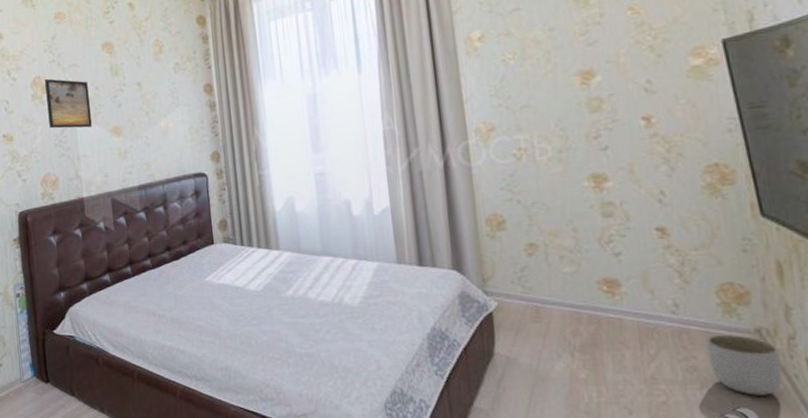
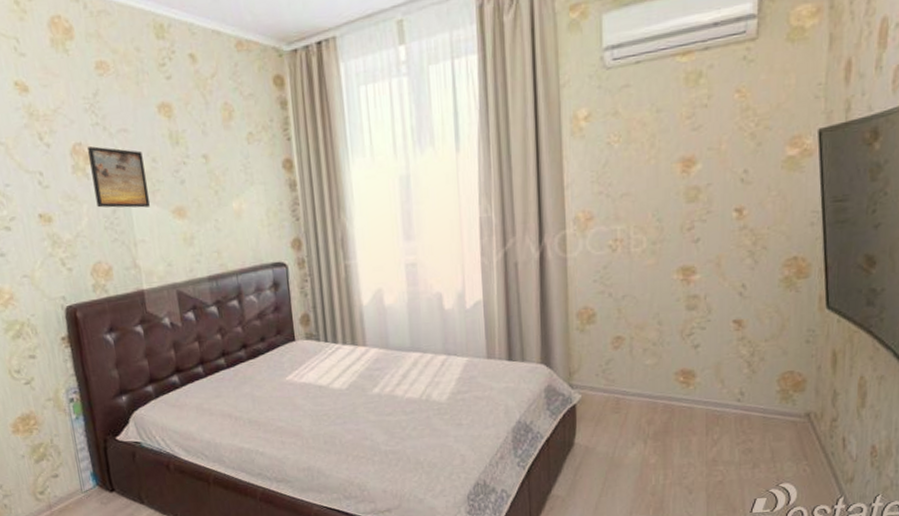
planter: present [705,334,783,396] -> none [761,418,822,472]

